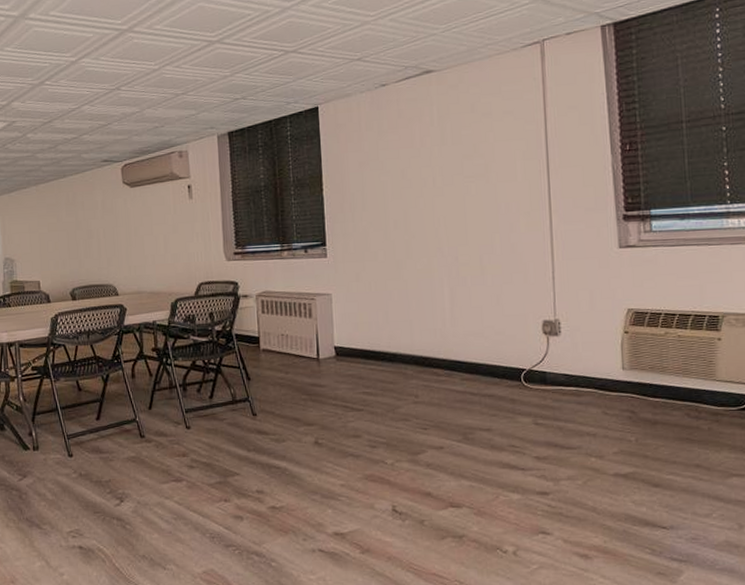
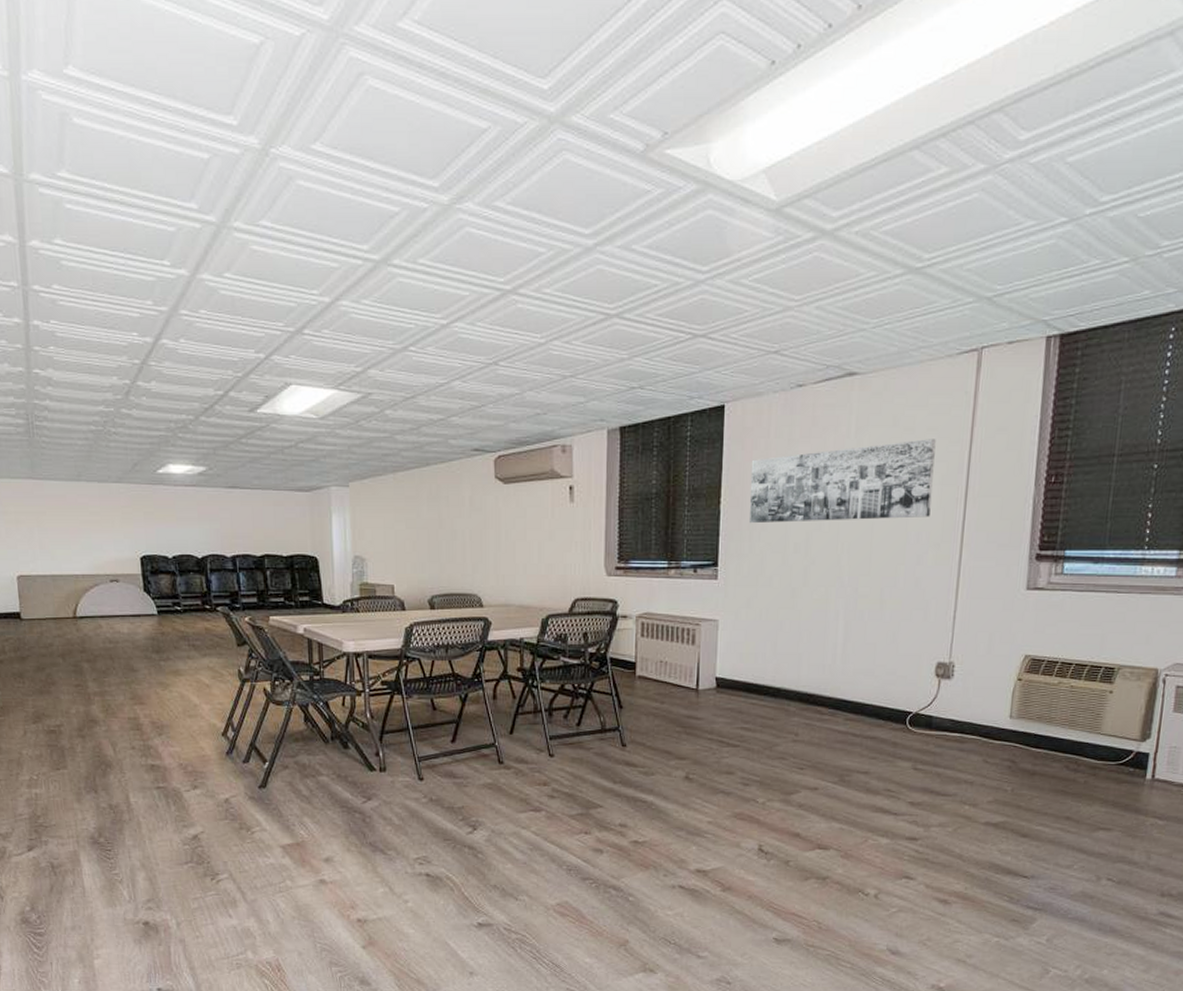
wall art: none [347,120,517,206] -> present [749,439,936,524]

